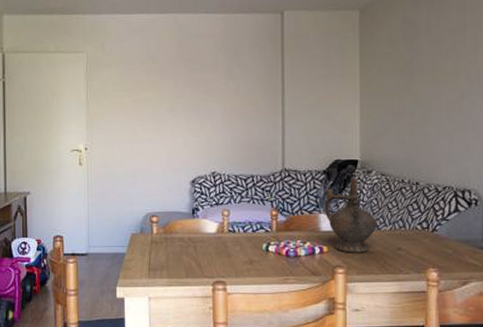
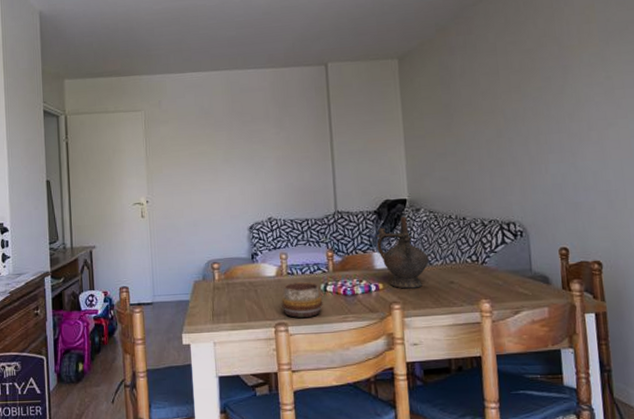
decorative bowl: none [220,241,264,277] -> present [281,282,323,318]

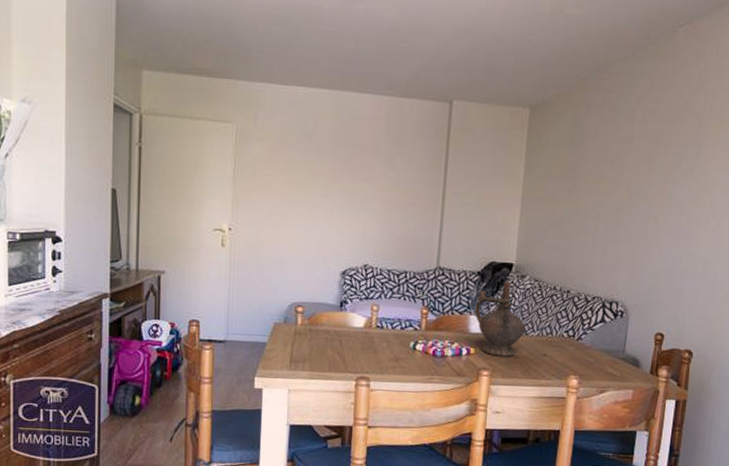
decorative bowl: present [281,282,323,318] -> none [365,337,410,374]

